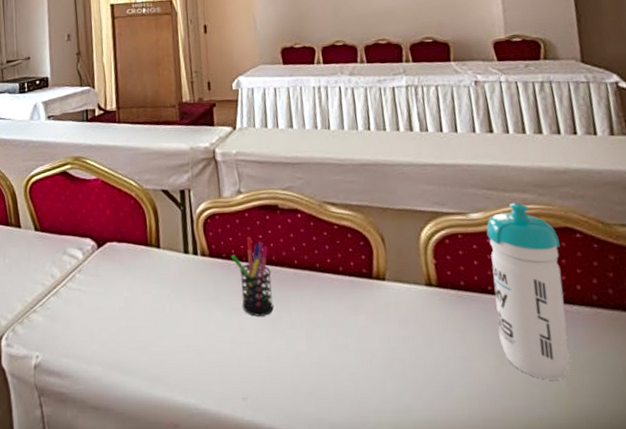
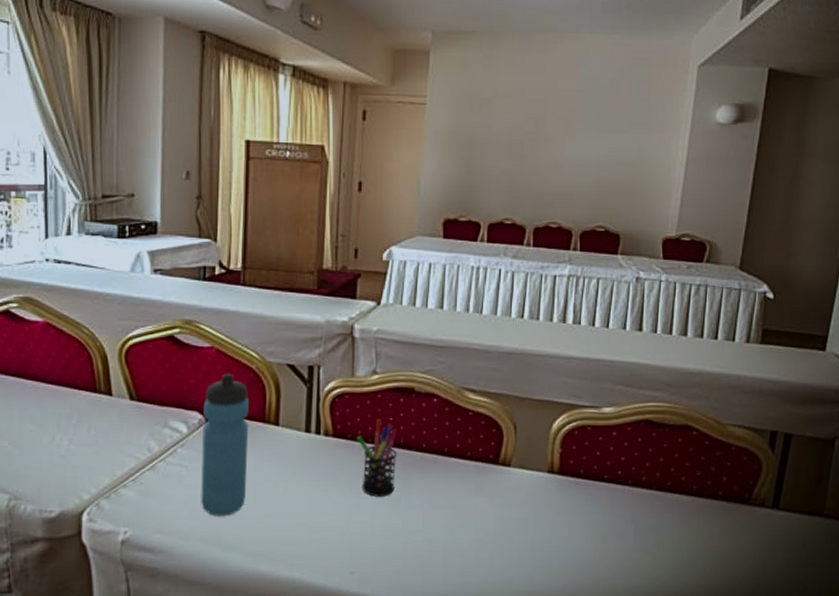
water bottle: none [94,201,138,339] -> present [201,373,249,516]
water bottle: present [486,202,571,380] -> none [604,399,677,557]

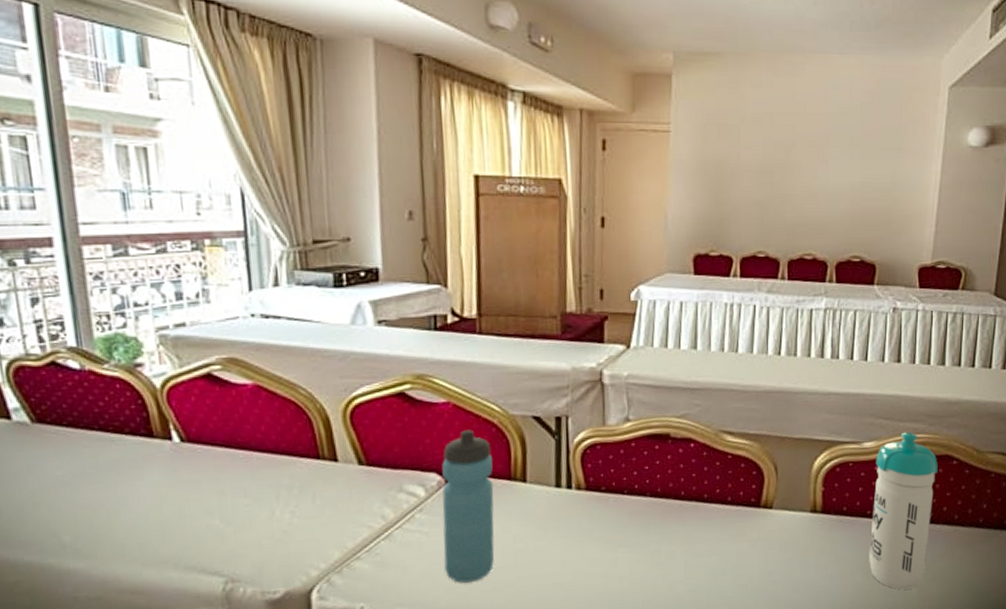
pen holder: present [356,418,397,497] -> none [611,468,655,550]
water bottle: none [604,399,677,557] -> present [869,431,938,590]

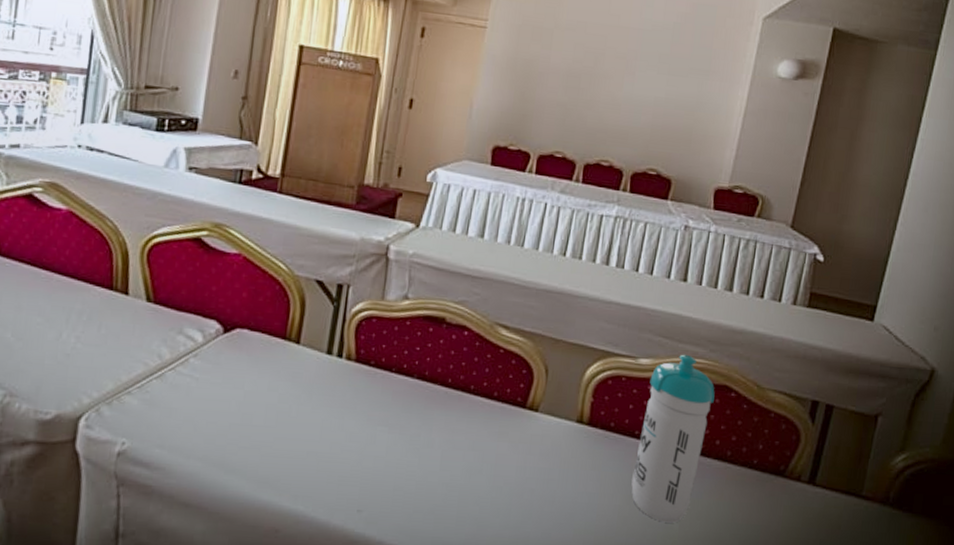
water bottle: present [442,429,495,583] -> none [207,283,272,436]

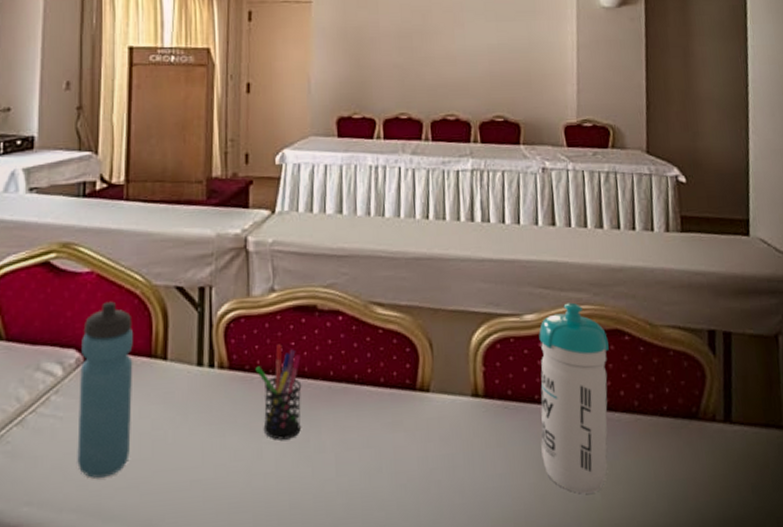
water bottle: none [207,283,272,436] -> present [77,301,133,478]
pen holder: none [379,347,424,431] -> present [255,344,302,440]

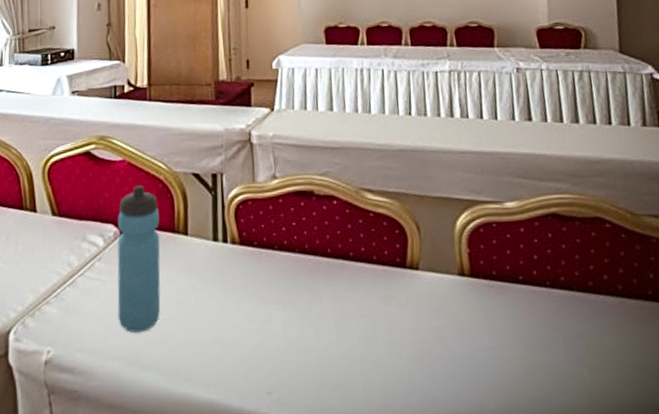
pen holder: present [255,344,302,440] -> none [262,224,304,307]
water bottle: present [539,302,609,494] -> none [520,191,594,370]

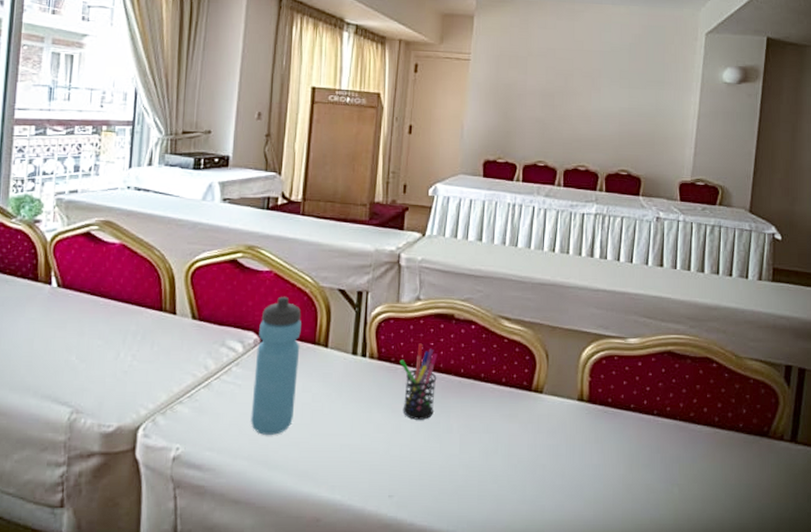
pen holder: none [262,224,304,307] -> present [399,343,438,420]

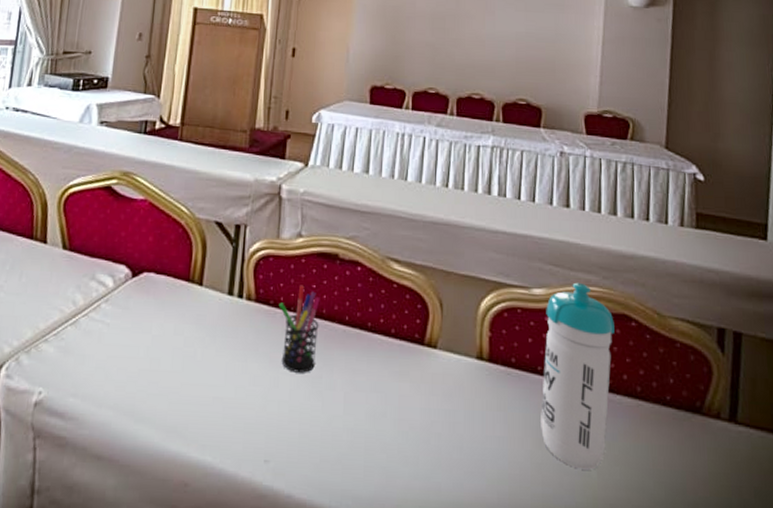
water bottle: present [251,296,302,435] -> none [118,227,176,382]
water bottle: none [632,332,698,487] -> present [541,282,615,470]

